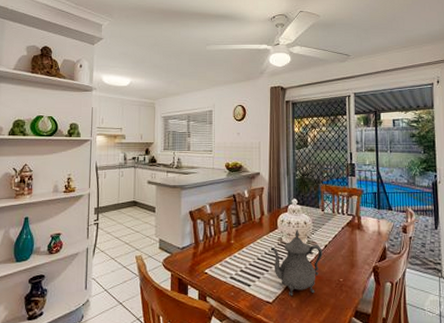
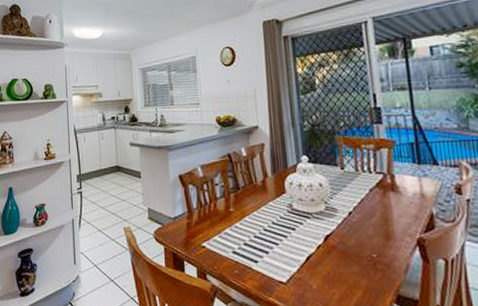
teapot: present [271,229,323,297] -> none [279,192,347,276]

